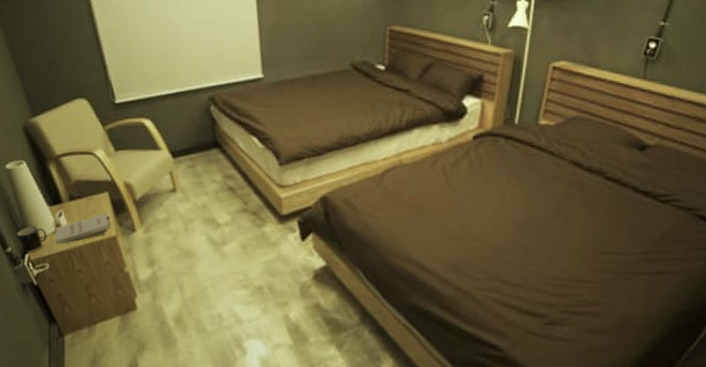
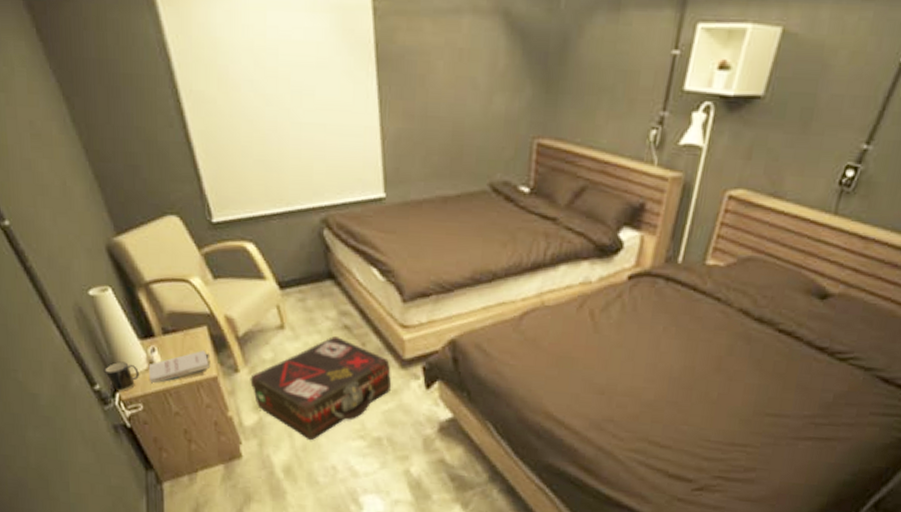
suitcase: none [145,197,271,290] -> present [250,336,392,440]

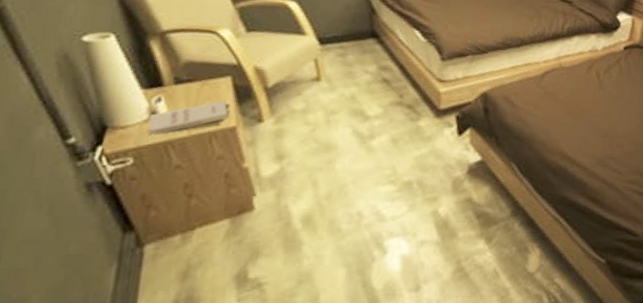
mug: present [105,361,139,391] -> none [86,112,135,144]
suitcase: present [250,336,392,440] -> none [274,88,426,187]

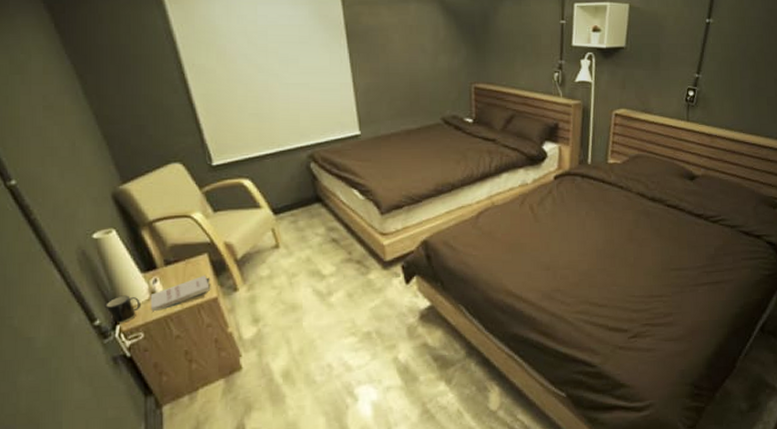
mug: none [86,112,135,144] -> present [106,295,140,323]

